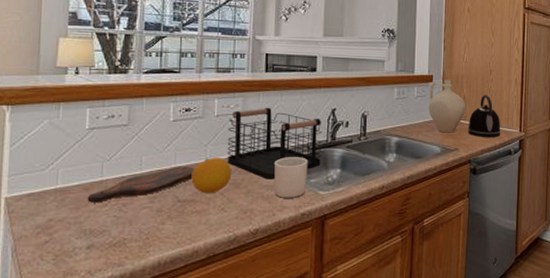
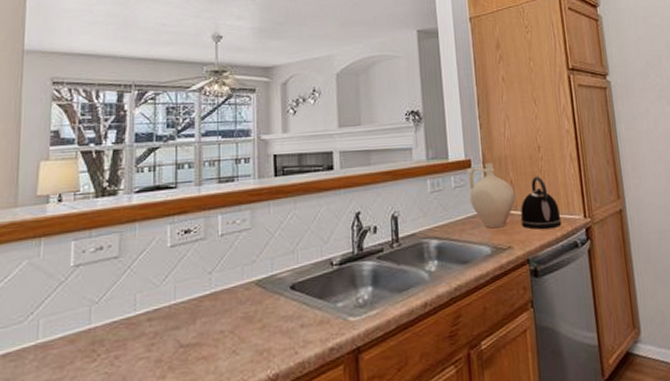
cutting board: present [87,166,195,203] -> none [72,300,198,359]
fruit: present [191,157,232,194] -> none [195,285,243,334]
dish rack: present [227,107,322,179] -> none [235,218,348,309]
mug: present [273,157,308,198] -> none [291,276,334,331]

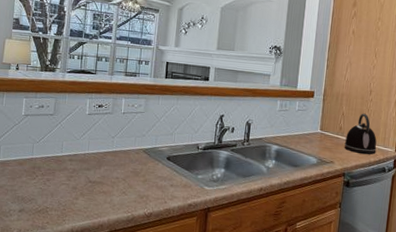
ceramic jug: present [468,162,516,229] -> none [307,96,345,146]

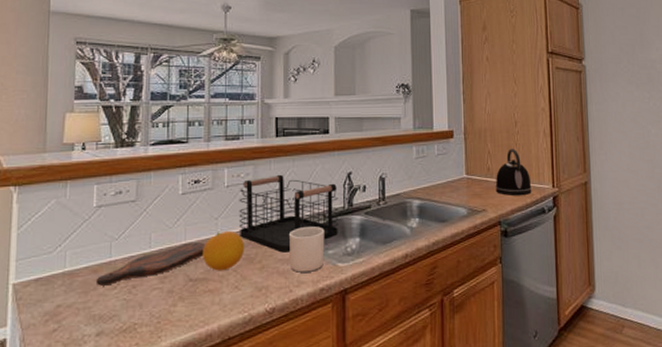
cutting board: none [20,152,104,176] -> present [95,241,206,286]
fruit: none [100,148,134,179] -> present [203,230,245,271]
dish rack: none [130,109,210,172] -> present [239,174,338,253]
mug: none [166,153,197,190] -> present [288,226,325,273]

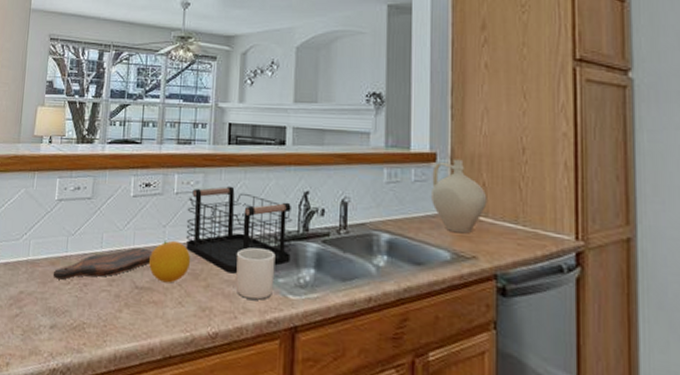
ceramic jug: none [450,134,492,193] -> present [430,159,487,234]
kettle: present [495,148,532,195] -> none [491,182,544,245]

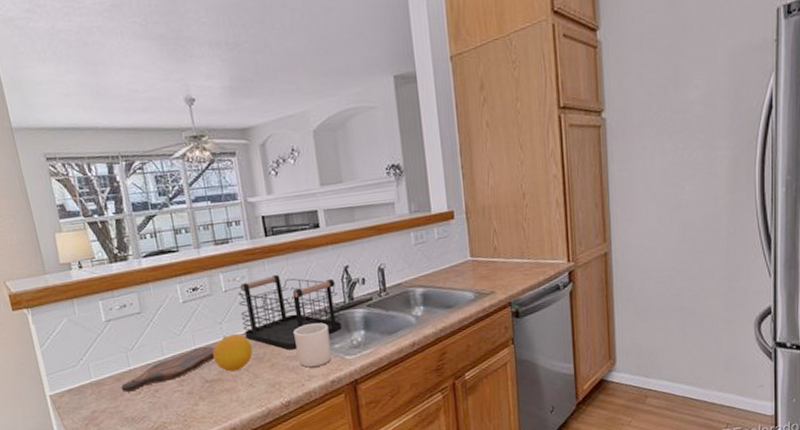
ceramic jug: present [430,159,487,234] -> none [451,212,499,276]

